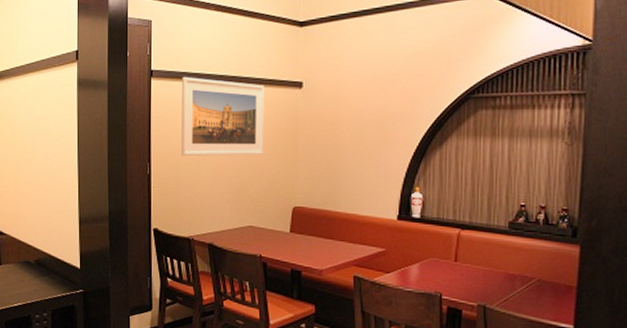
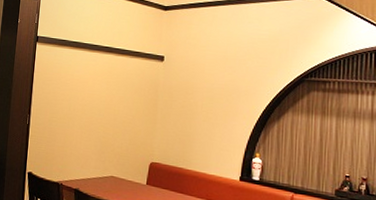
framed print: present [181,77,265,156] -> none [57,44,132,115]

